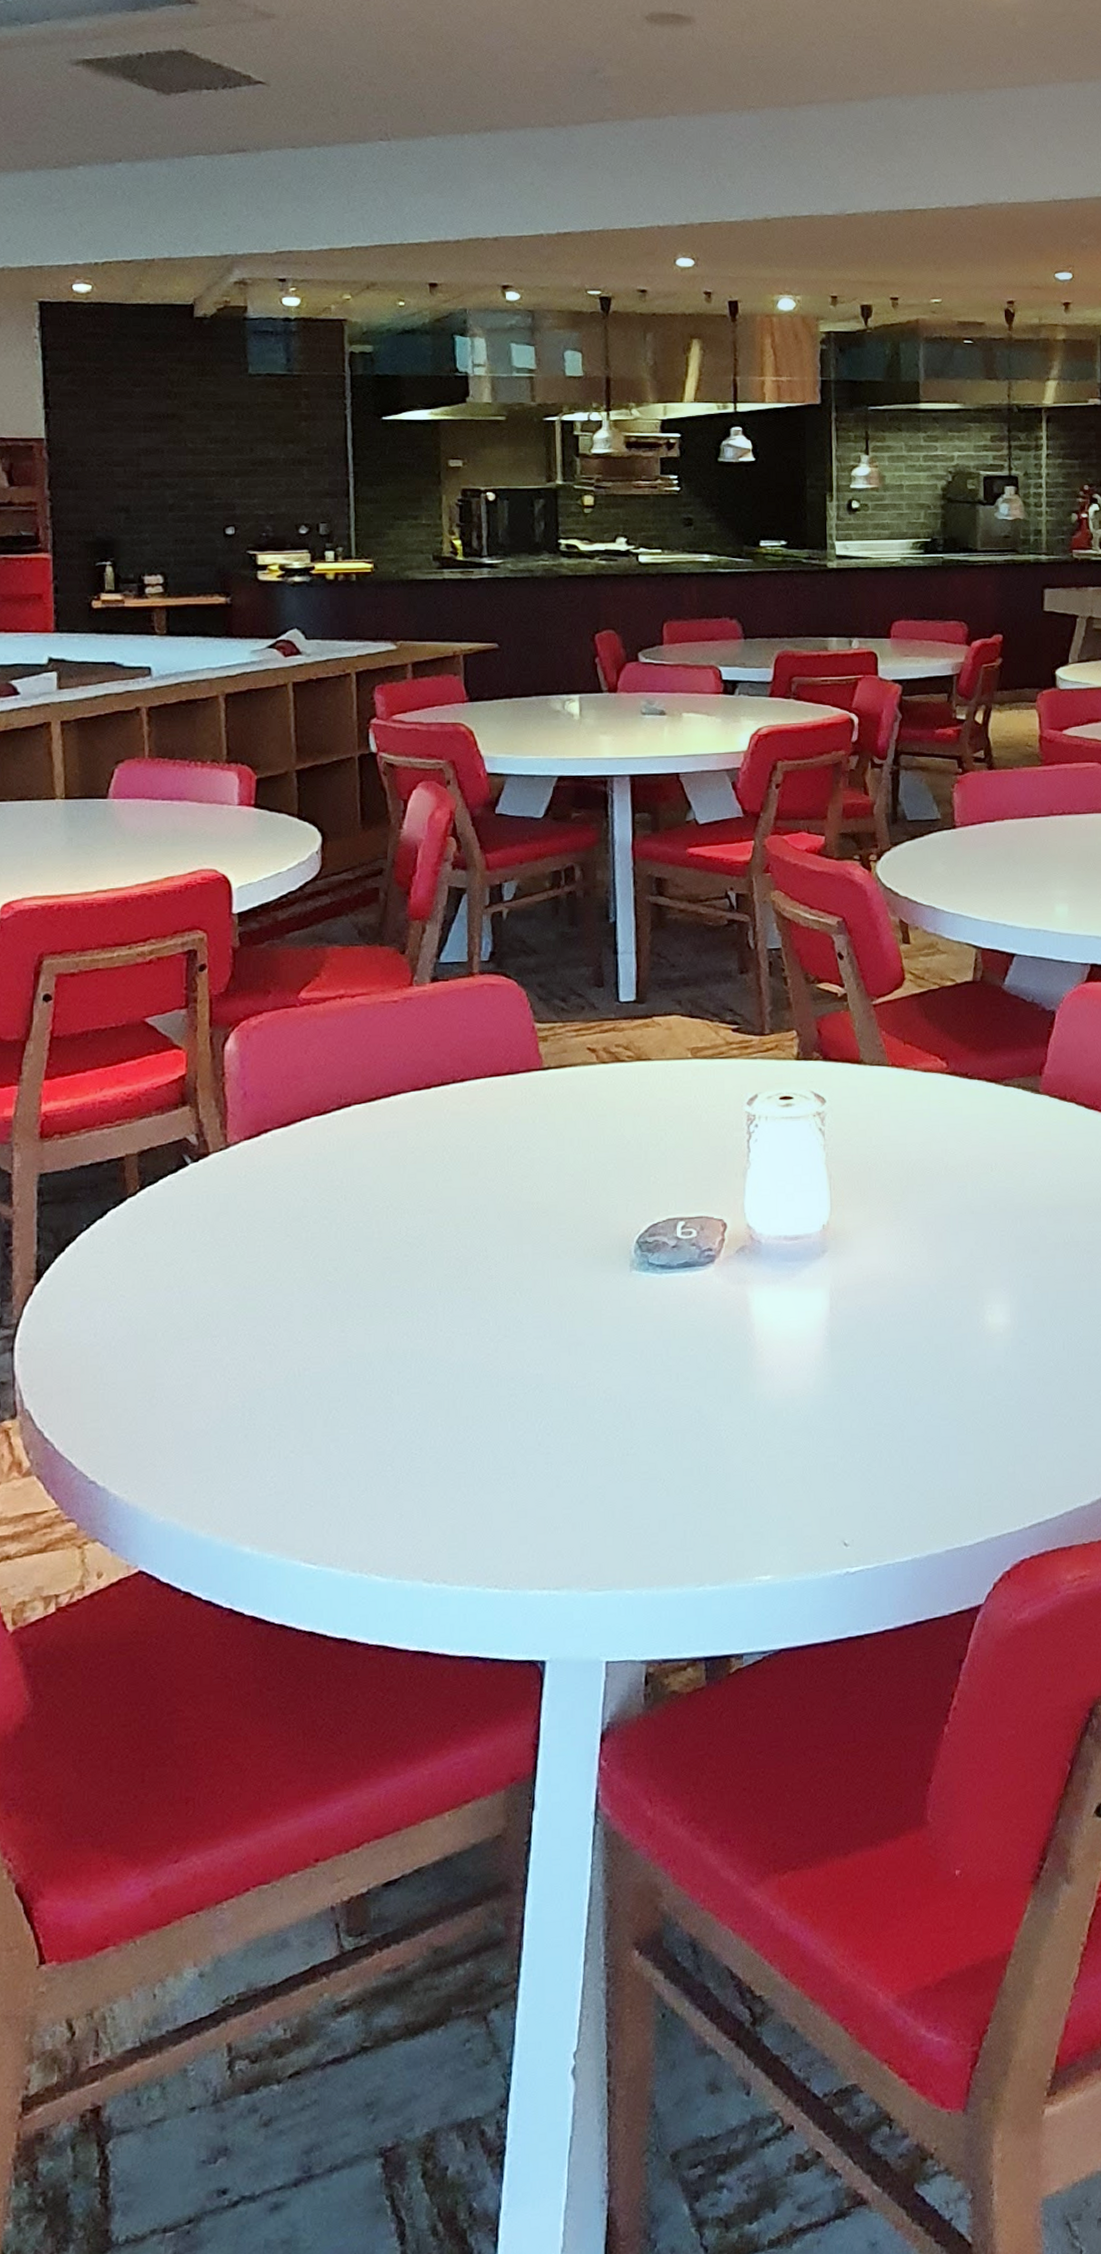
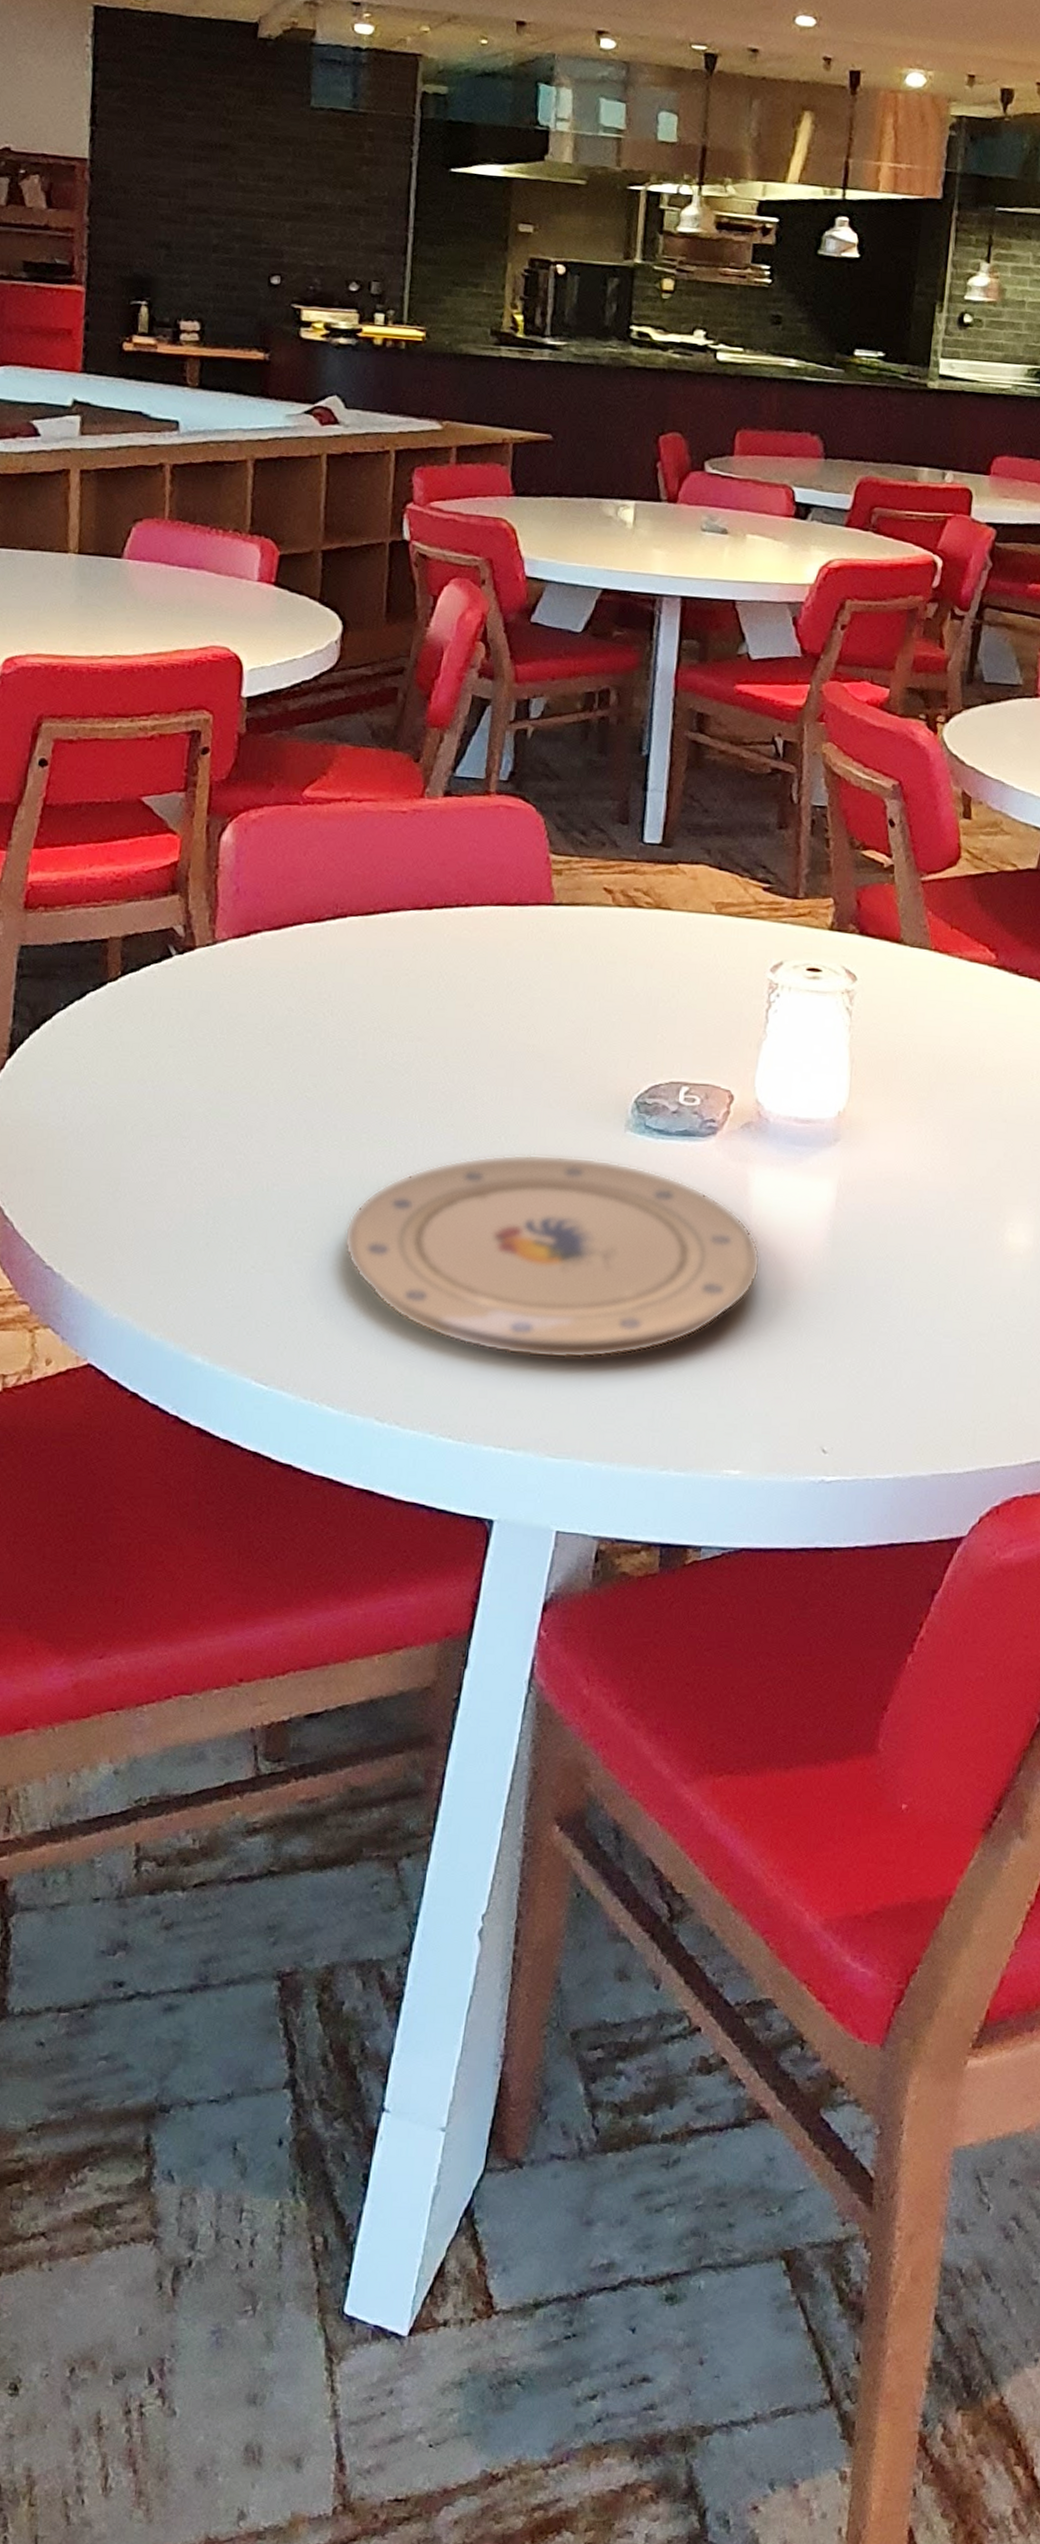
plate: none [377,1300,768,1498] -> present [344,1154,761,1359]

